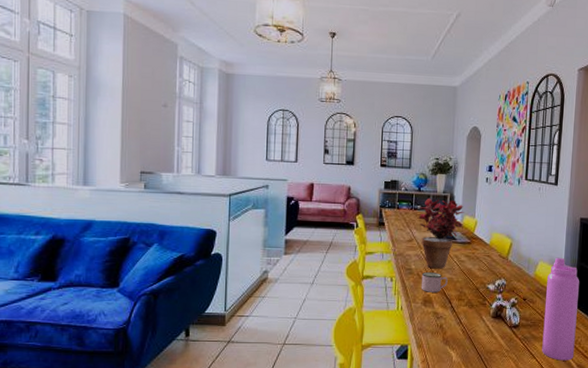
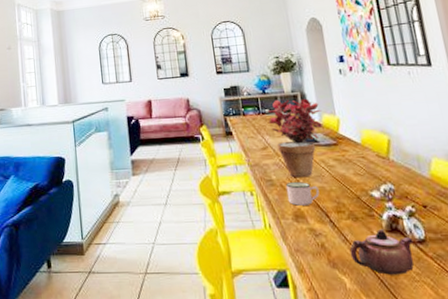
teapot: none [461,315,510,351] -> present [349,229,414,275]

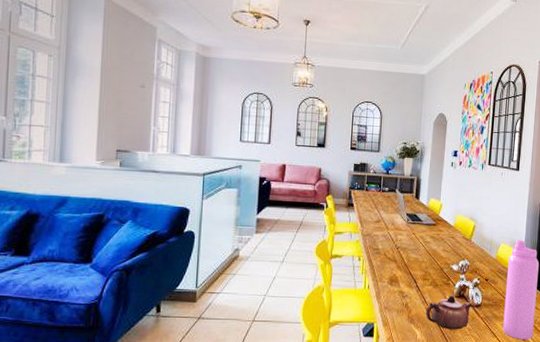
potted plant: present [268,98,323,178] -> none [386,180,430,249]
mug: present [285,181,320,206] -> none [387,251,414,272]

